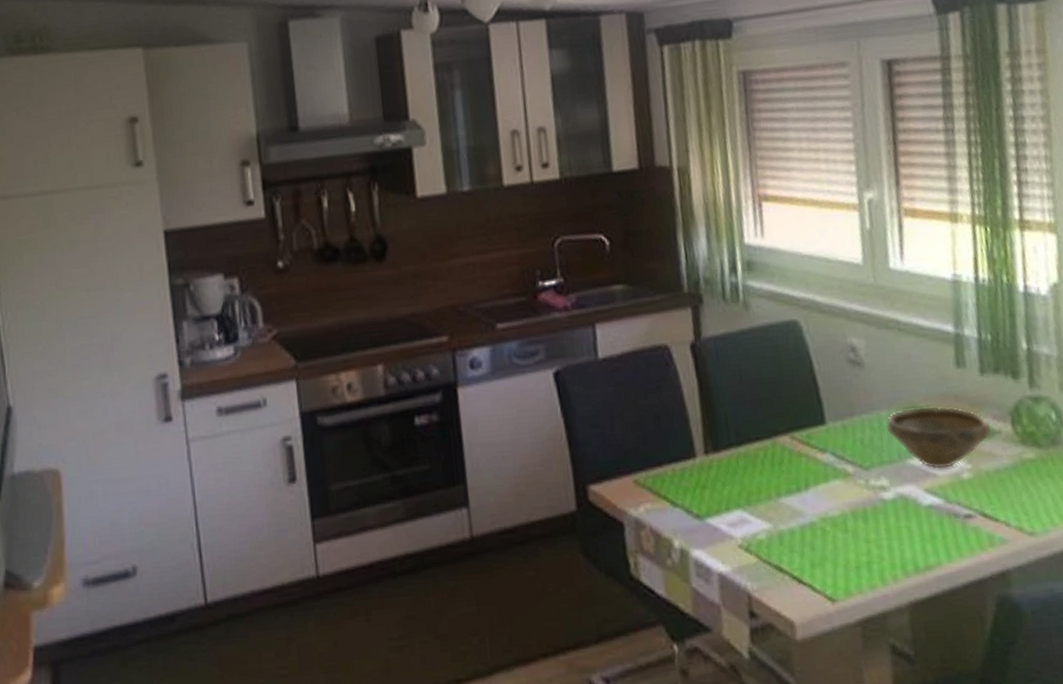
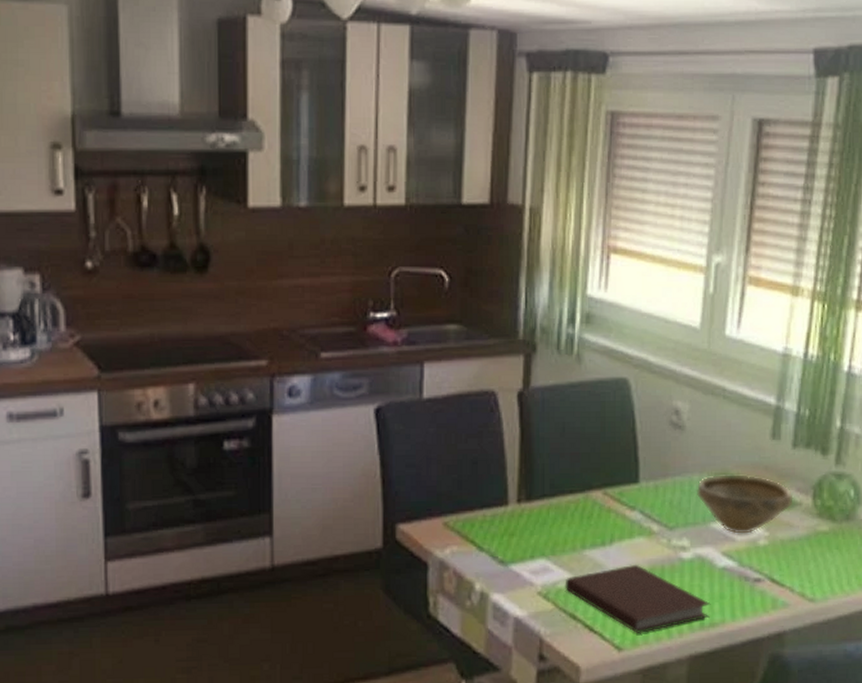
notebook: none [765,508,924,582] -> present [565,564,711,633]

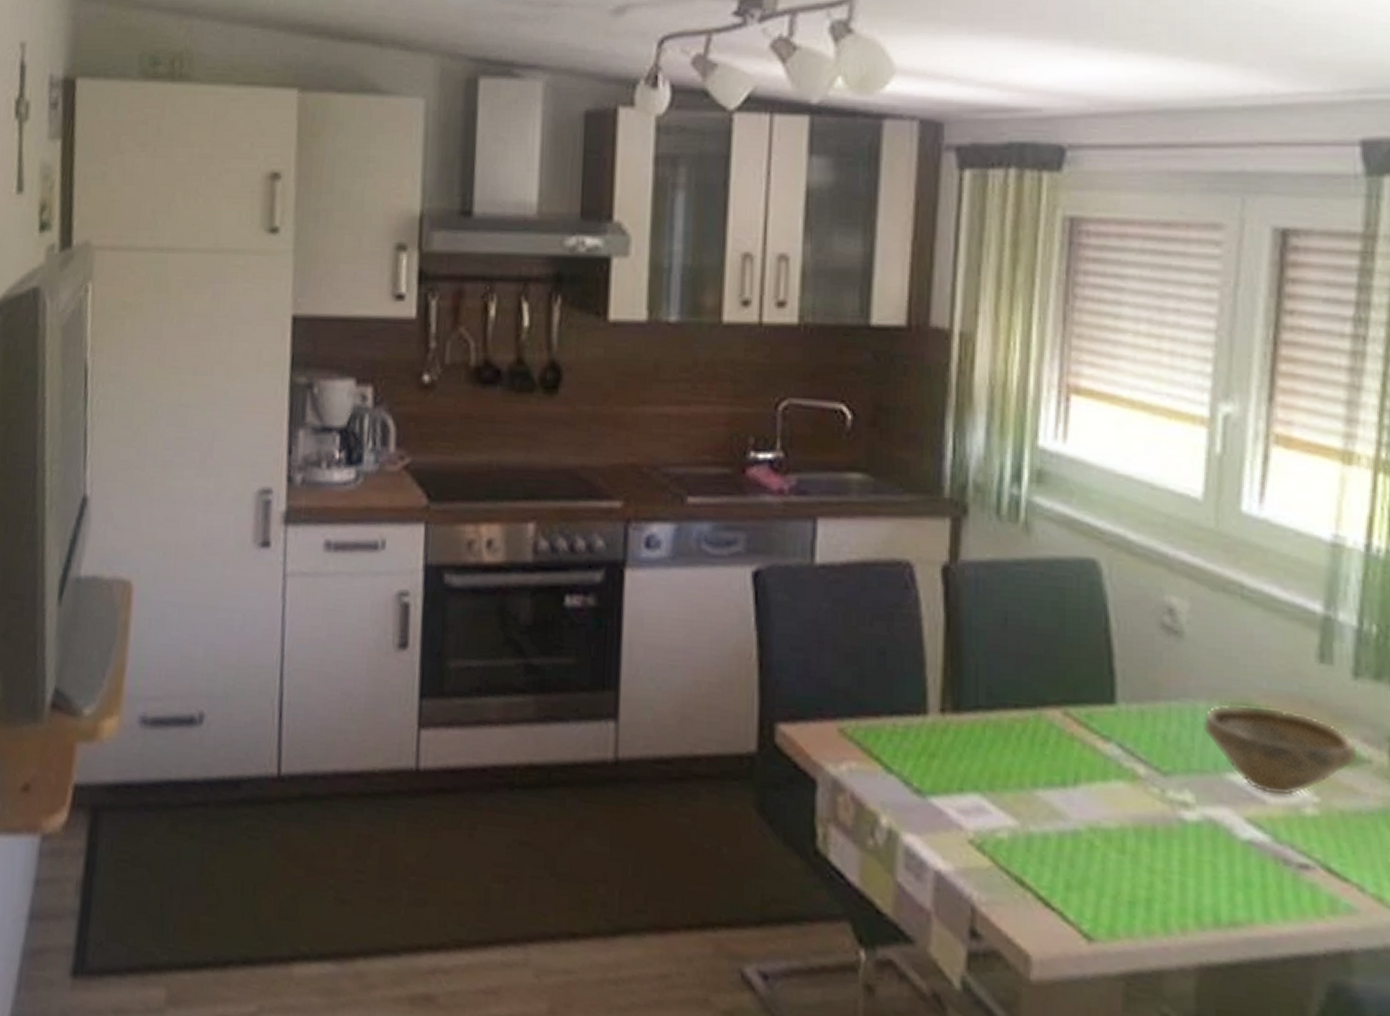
notebook: present [565,564,711,633] -> none [1007,818,1231,921]

